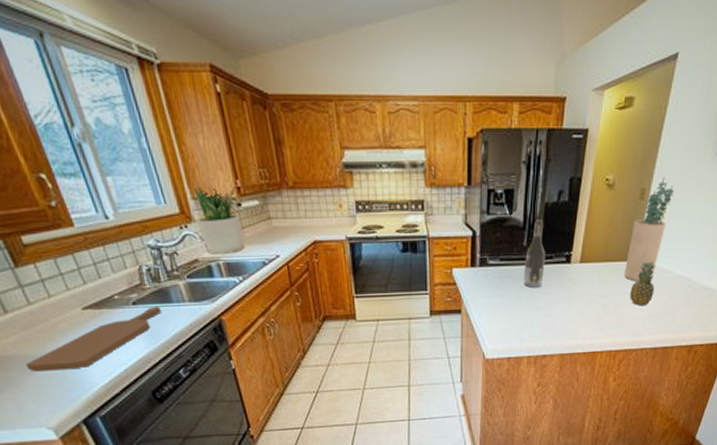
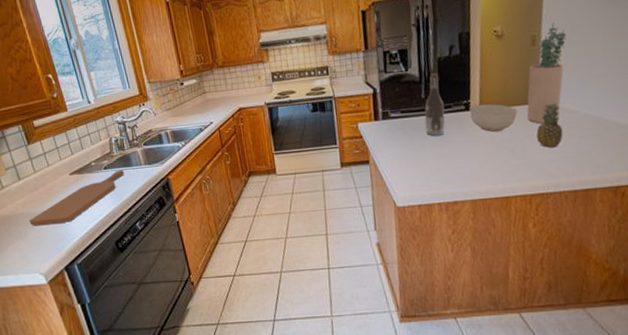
planter: present [194,186,245,254] -> none [150,70,186,125]
bowl: none [570,257,616,288] -> present [469,103,518,133]

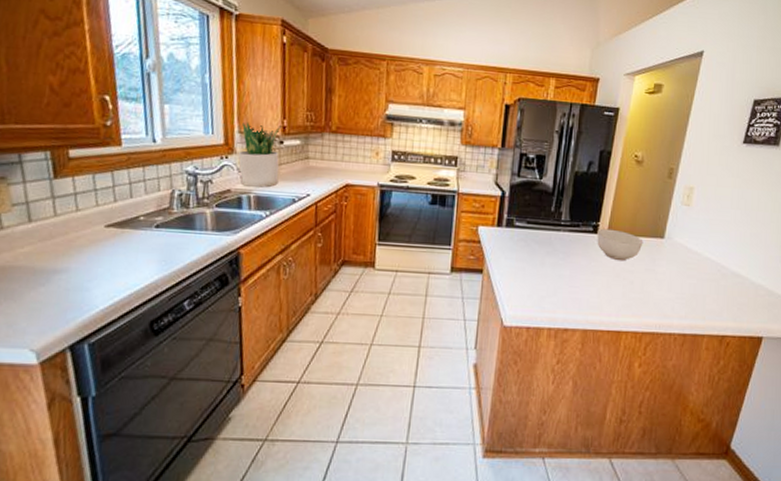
cutting board: present [29,169,125,226] -> none [31,231,183,288]
planter: none [150,70,186,125] -> present [238,121,281,188]
wine bottle: present [424,72,445,137] -> none [549,186,573,256]
vase: present [526,23,567,124] -> none [651,160,701,260]
fruit: present [536,103,563,148] -> none [656,240,684,287]

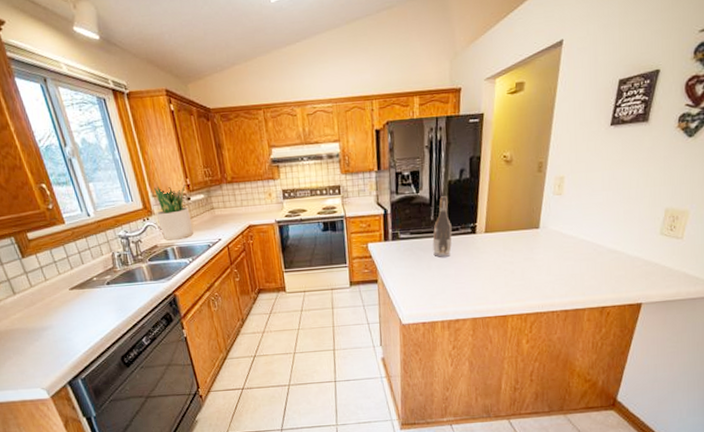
wine bottle: none [549,186,573,256] -> present [432,195,452,258]
bowl: present [597,228,643,262] -> none [476,227,520,255]

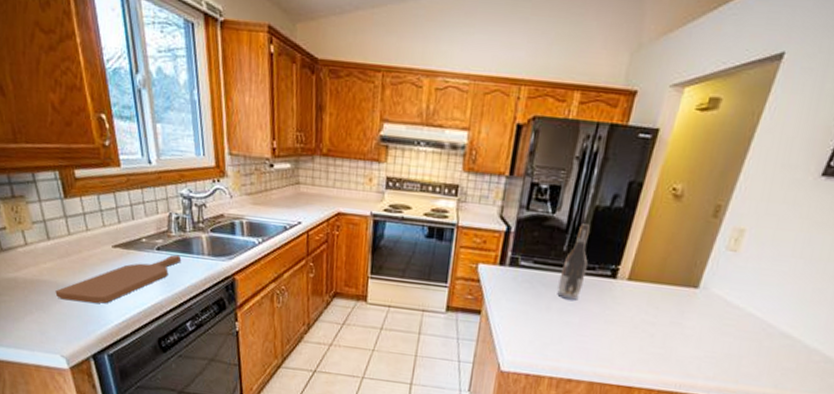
cutting board: none [27,285,129,342] -> present [55,254,182,304]
planter: present [154,185,193,241] -> none [229,142,271,214]

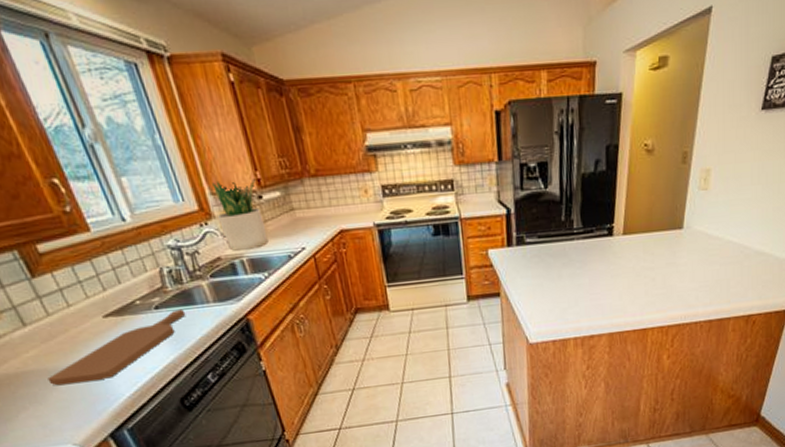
planter: none [229,142,271,214] -> present [212,179,269,251]
wine bottle: present [557,222,590,301] -> none [563,191,586,265]

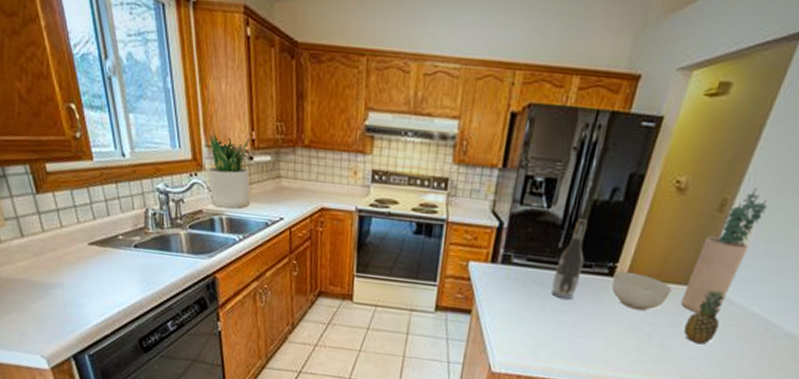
cutting board: present [47,309,186,386] -> none [32,252,160,303]
wine bottle: none [563,191,586,265] -> present [551,217,587,301]
bowl: none [613,228,662,260] -> present [611,271,672,311]
vase: none [670,138,718,251] -> present [680,188,767,314]
fruit: none [678,228,705,277] -> present [683,289,726,345]

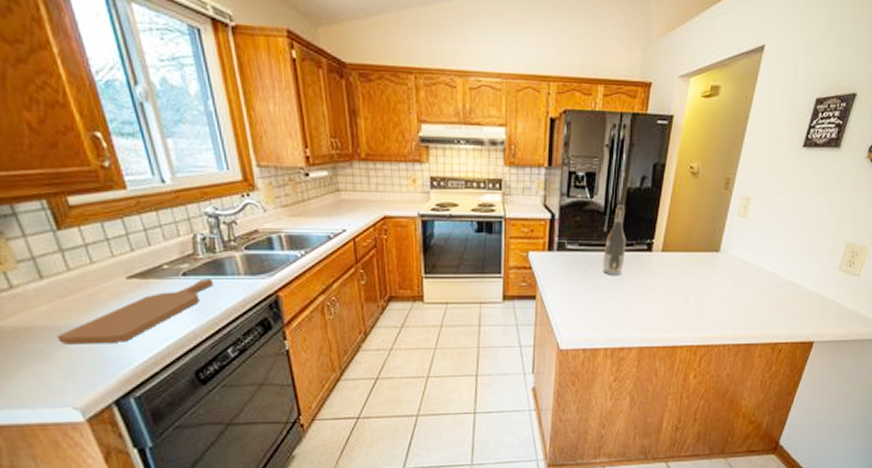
cutting board: none [32,252,160,303] -> present [57,278,214,345]
planter: present [207,133,251,209] -> none [260,153,309,225]
bowl: present [611,271,672,311] -> none [651,246,699,278]
vase: present [680,188,767,314] -> none [706,168,759,274]
fruit: present [683,289,726,345] -> none [712,253,740,300]

